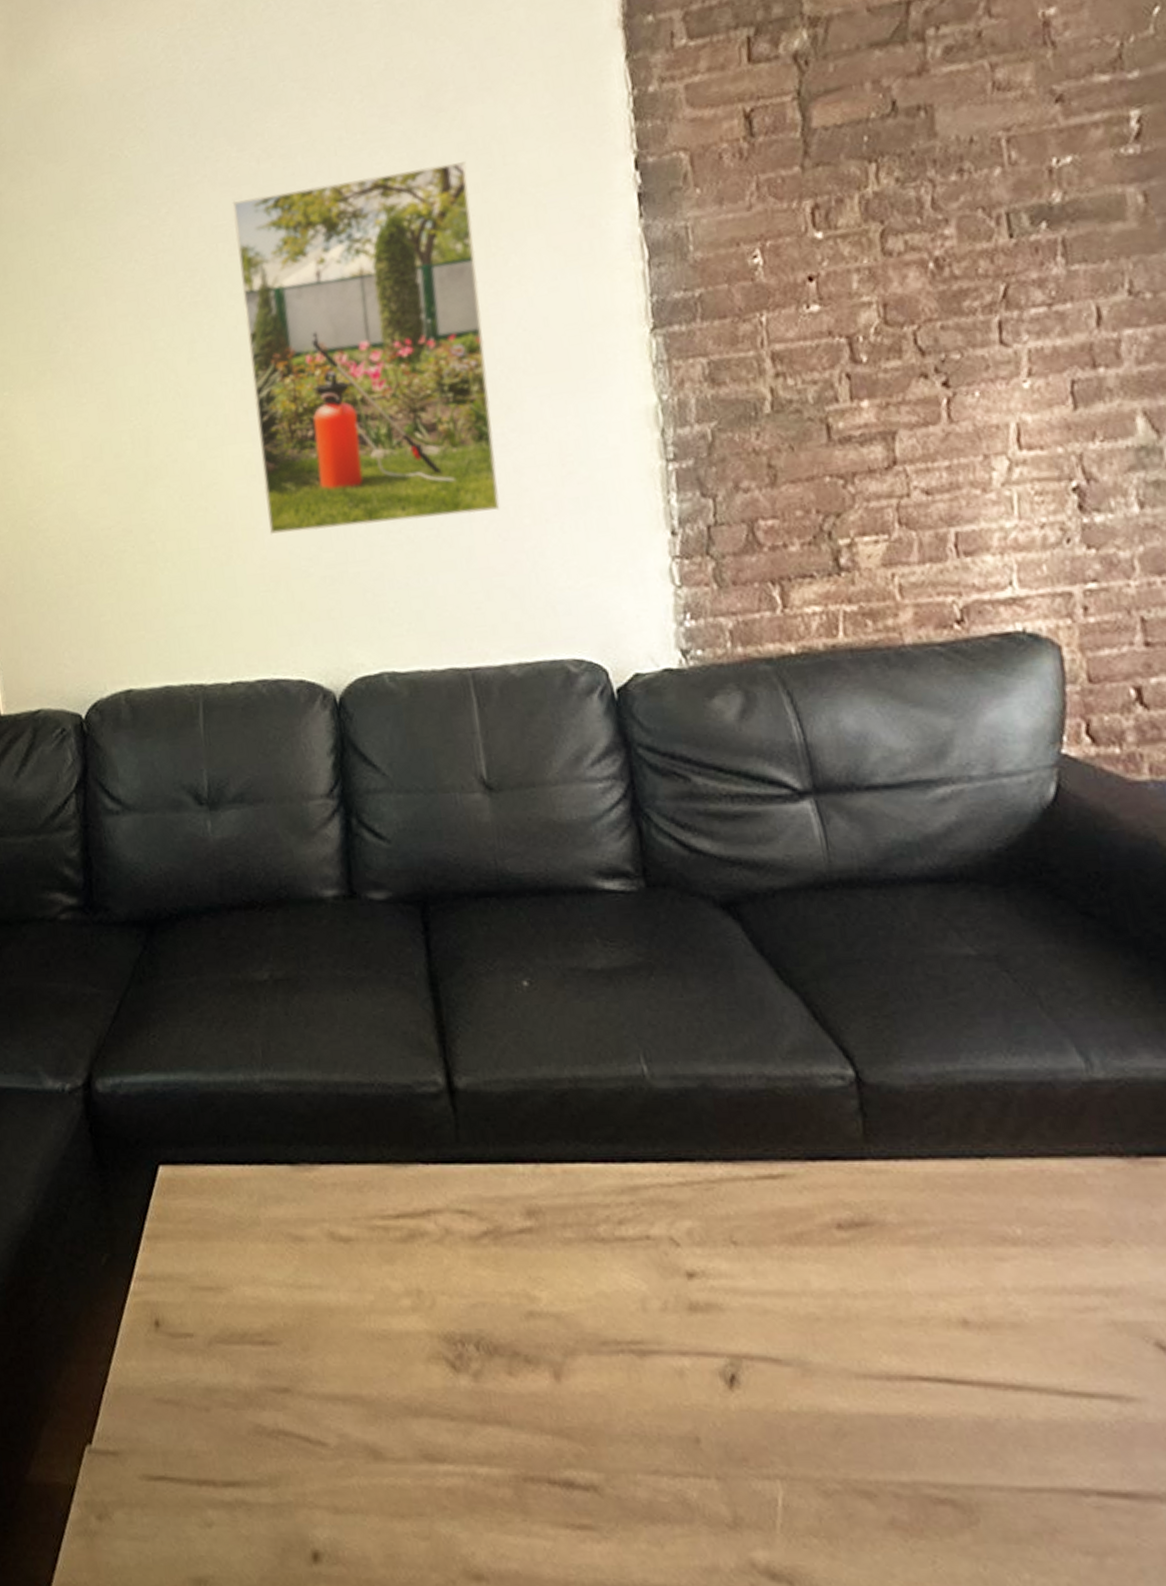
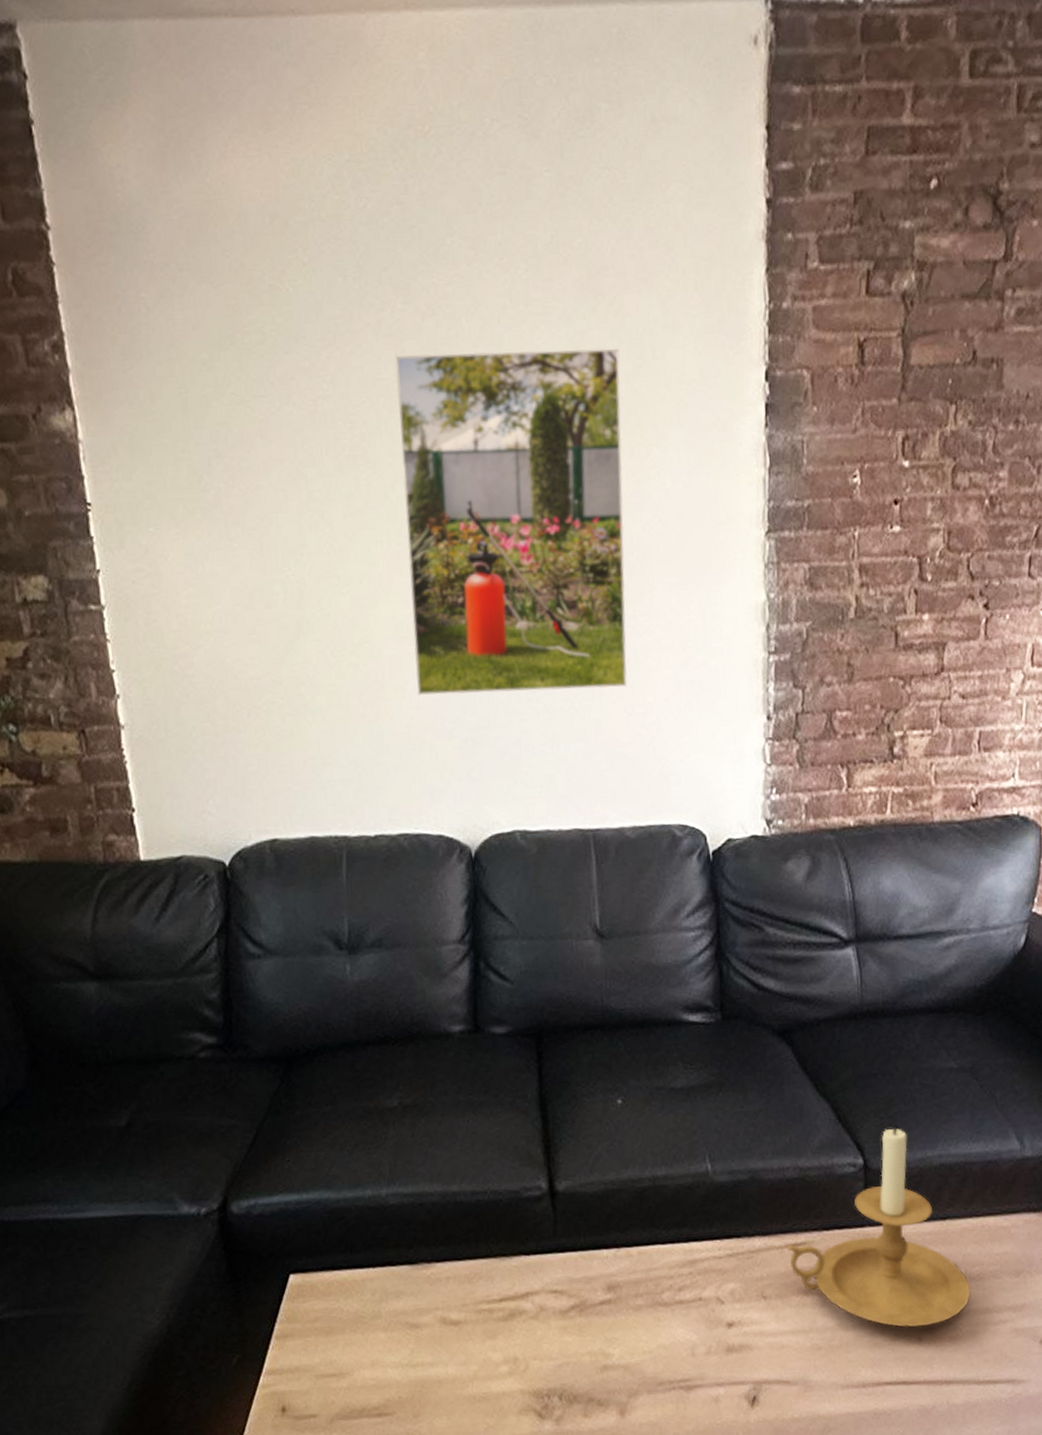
candle holder: none [759,1026,1035,1303] -> present [787,1124,971,1327]

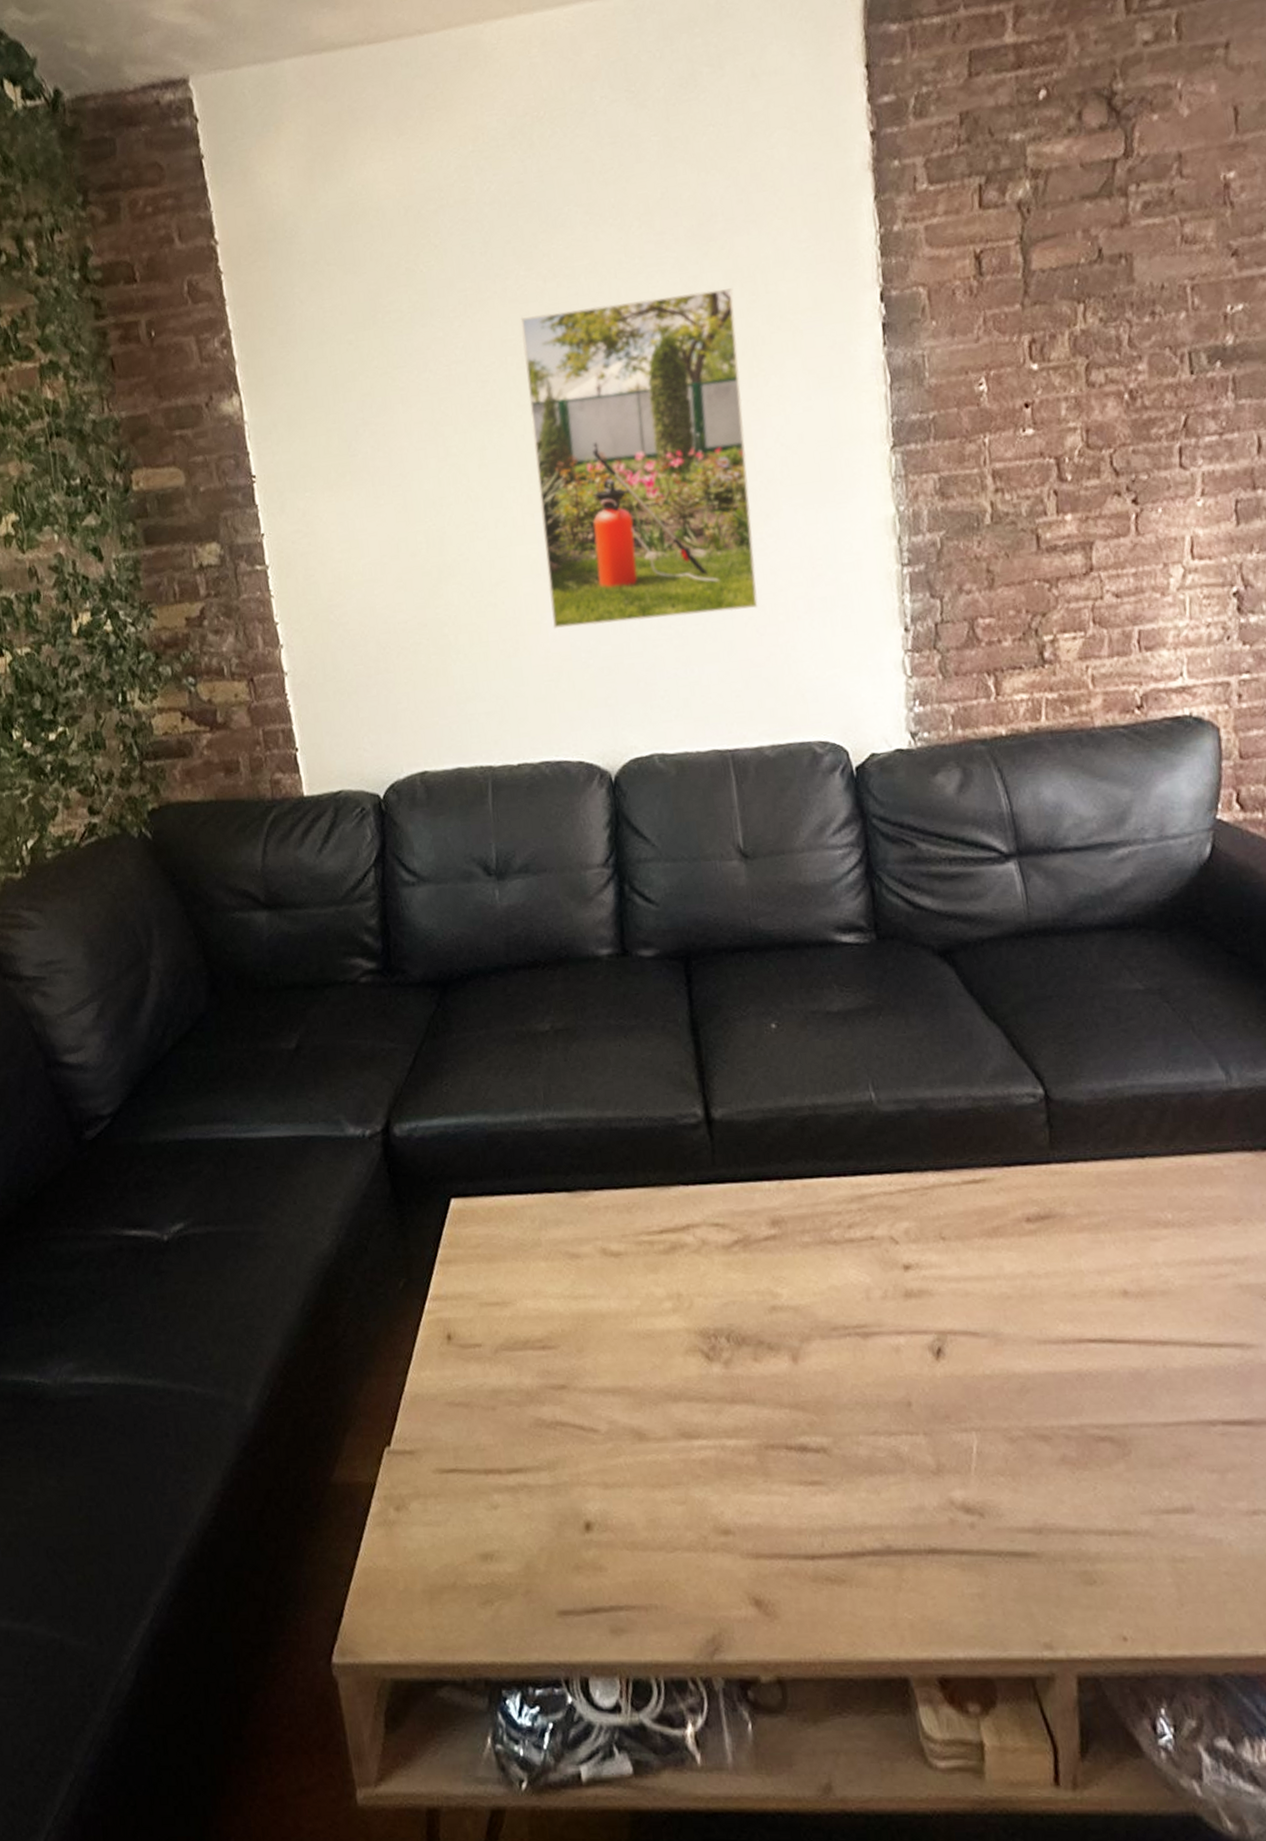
candle holder: present [787,1124,971,1327] -> none [965,1051,1181,1278]

